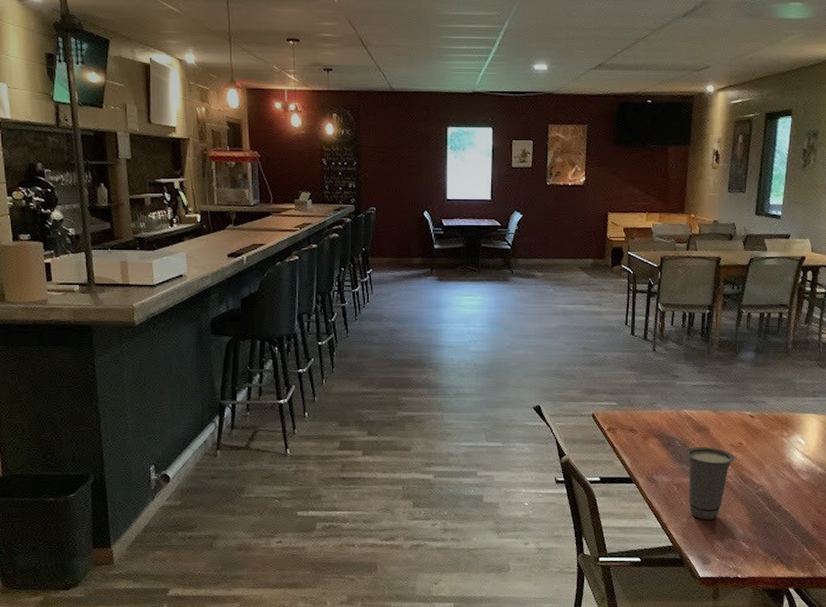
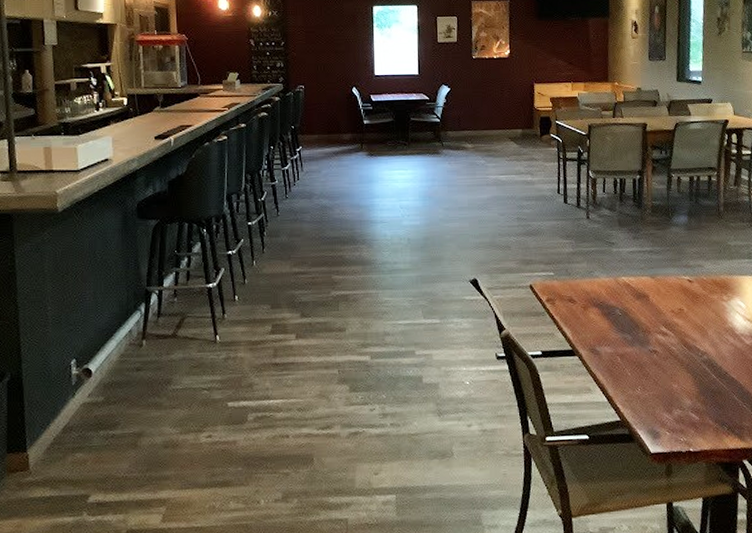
cup: present [686,447,734,520] -> none [627,314,676,391]

